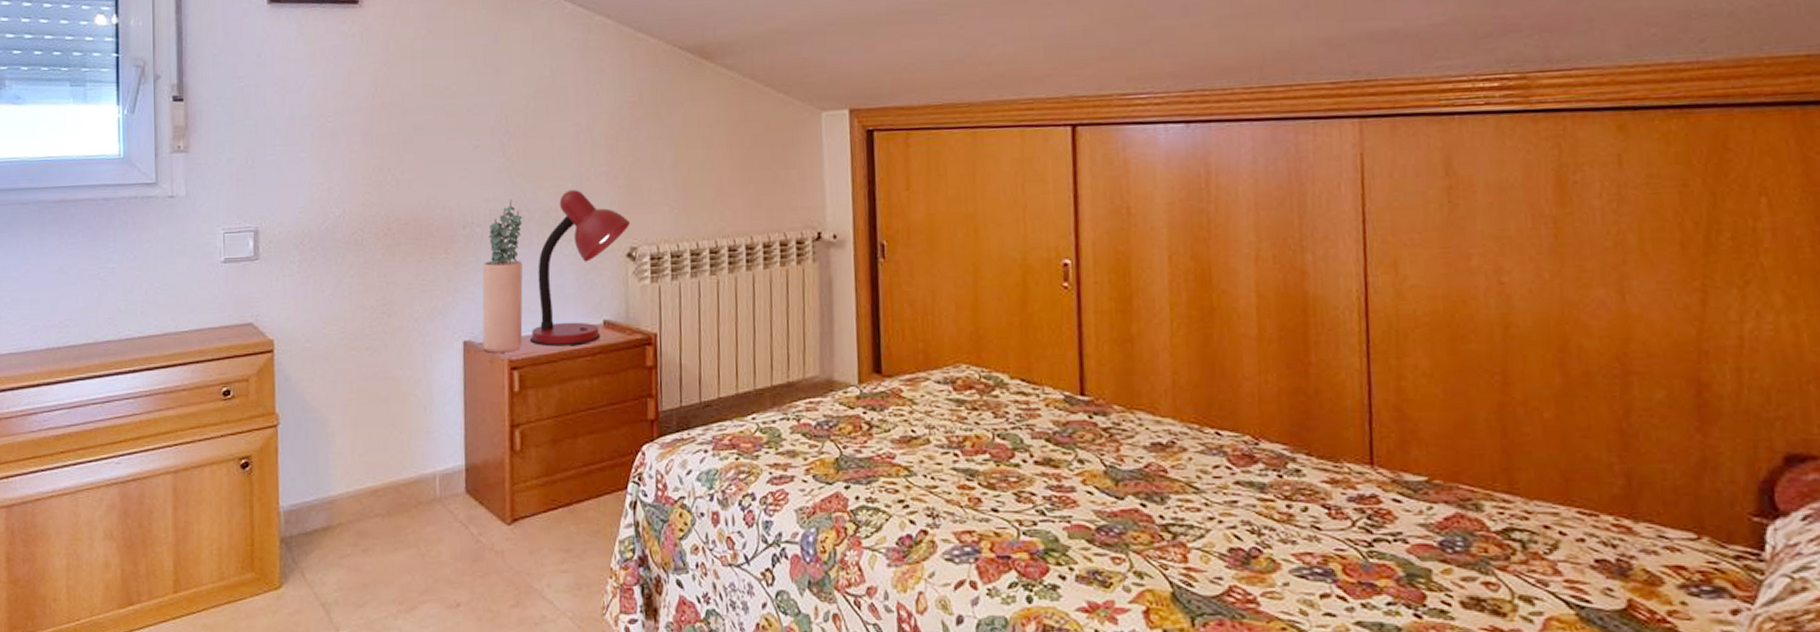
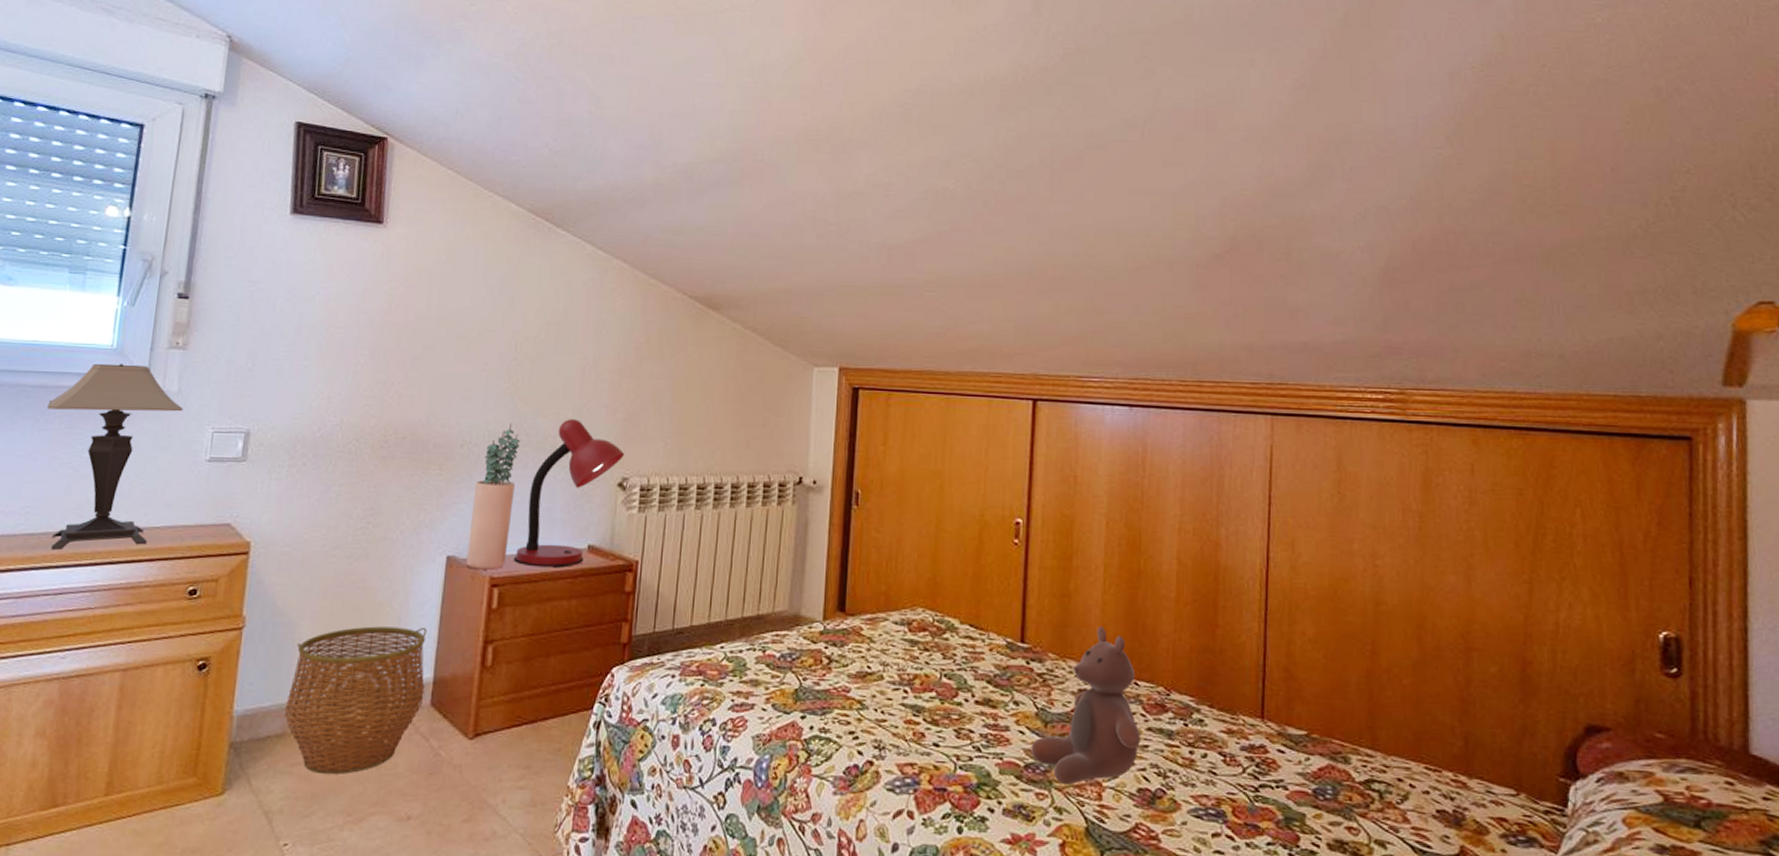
table lamp: none [70,171,193,361] -> present [47,363,183,551]
basket: none [326,414,458,564] -> present [284,626,427,774]
stuffed bear: none [1101,372,1228,548] -> present [1031,626,1140,786]

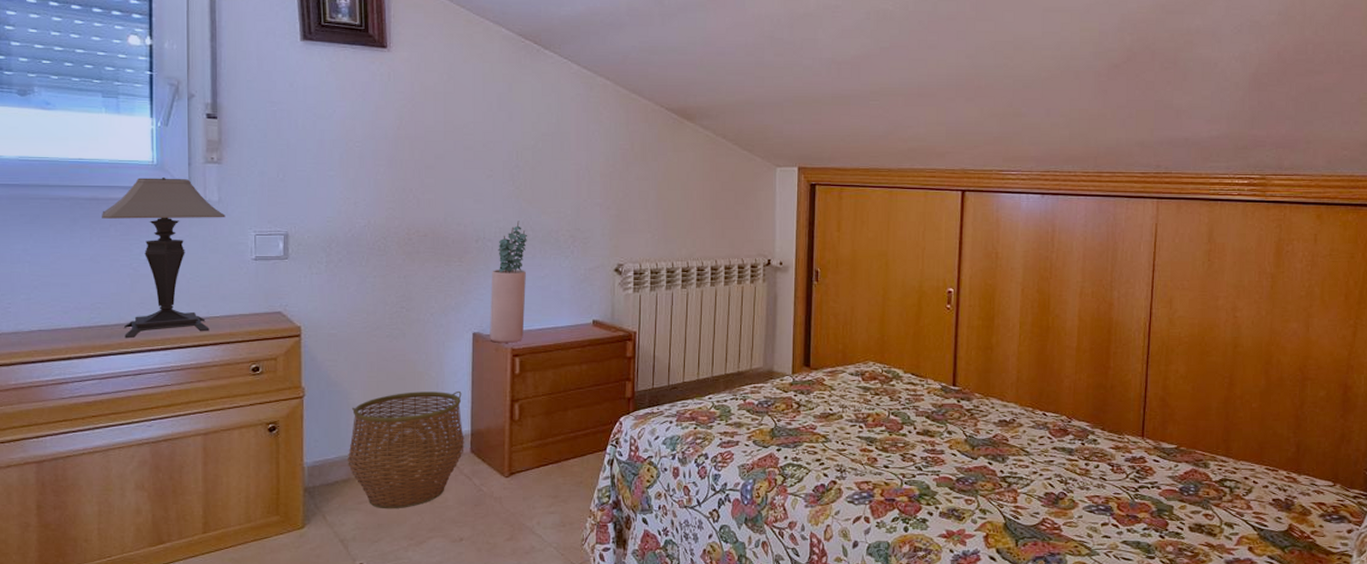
desk lamp: present [514,419,625,568] -> none [531,216,619,340]
stuffed bear: present [1031,626,1140,786] -> none [961,371,1047,493]

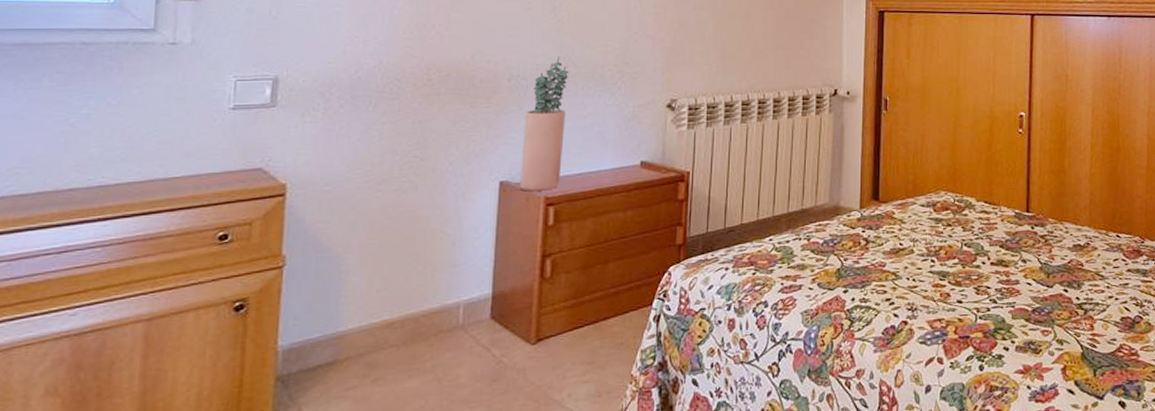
table lamp: present [102,176,226,339] -> none [33,16,199,209]
basket: present [347,390,464,508] -> none [334,248,484,394]

